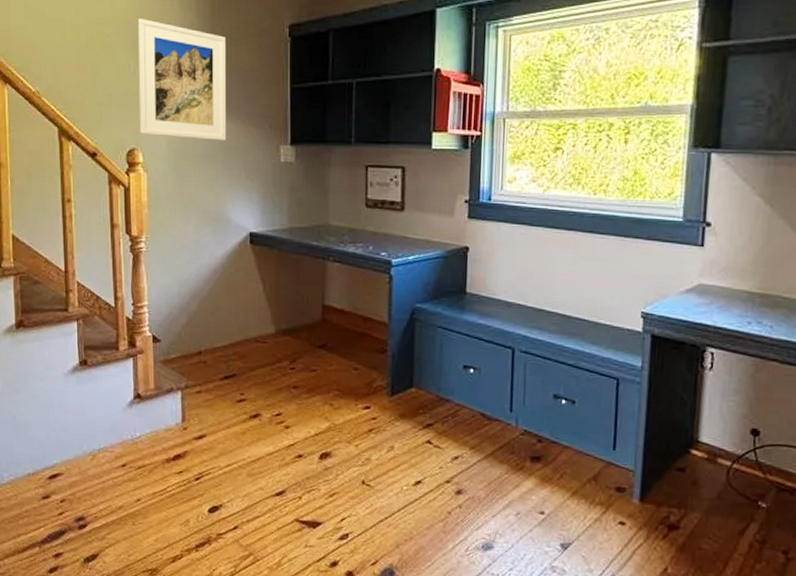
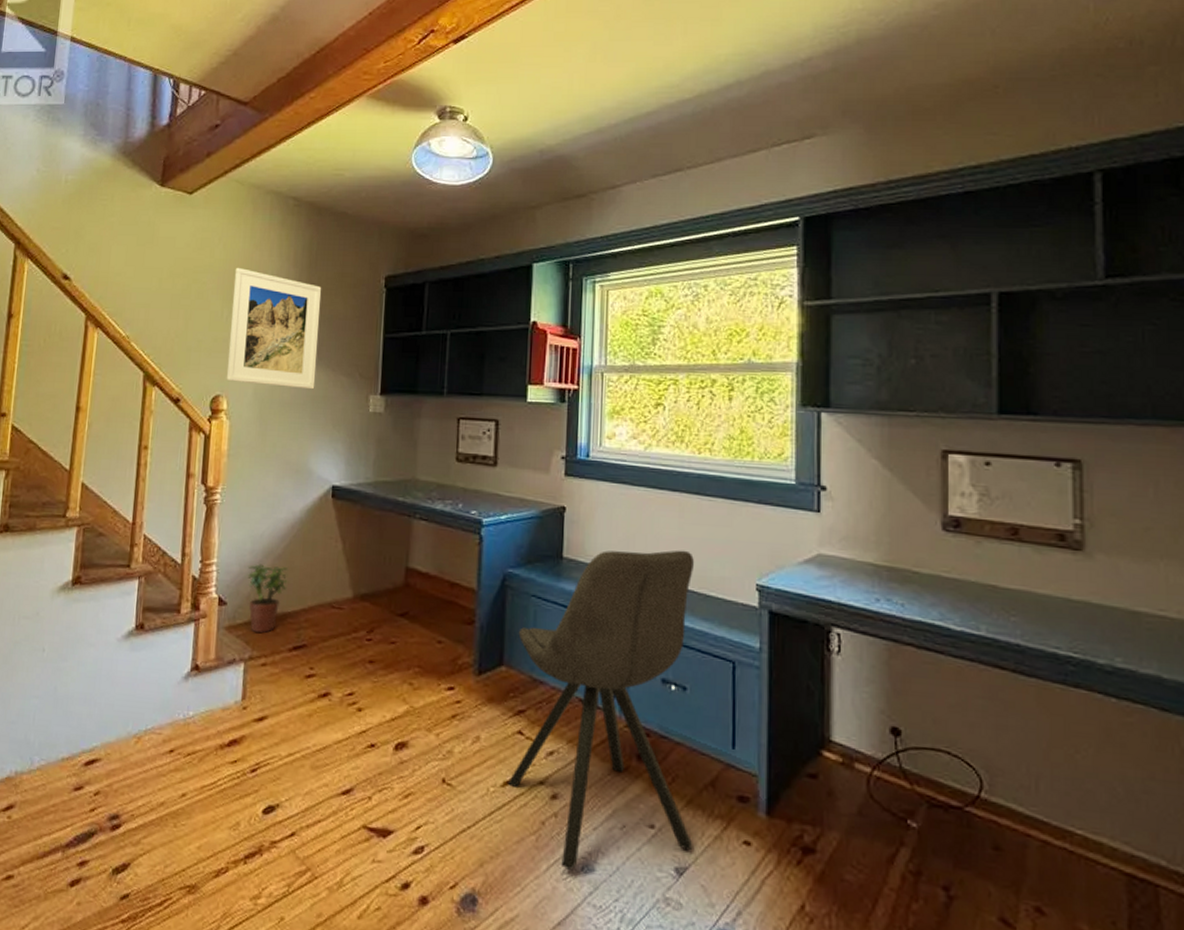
potted plant: none [176,305,216,365] -> present [247,564,289,633]
chair: none [419,283,586,548] -> present [508,550,694,870]

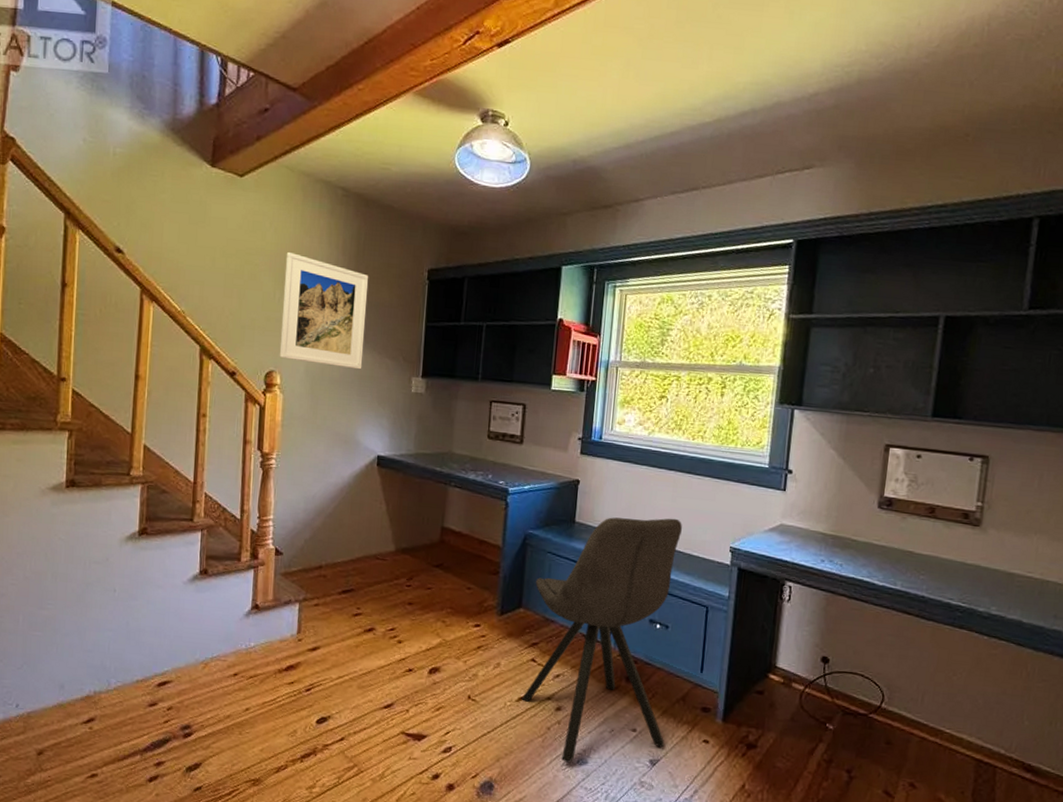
potted plant: present [247,564,289,633] -> none [301,521,339,579]

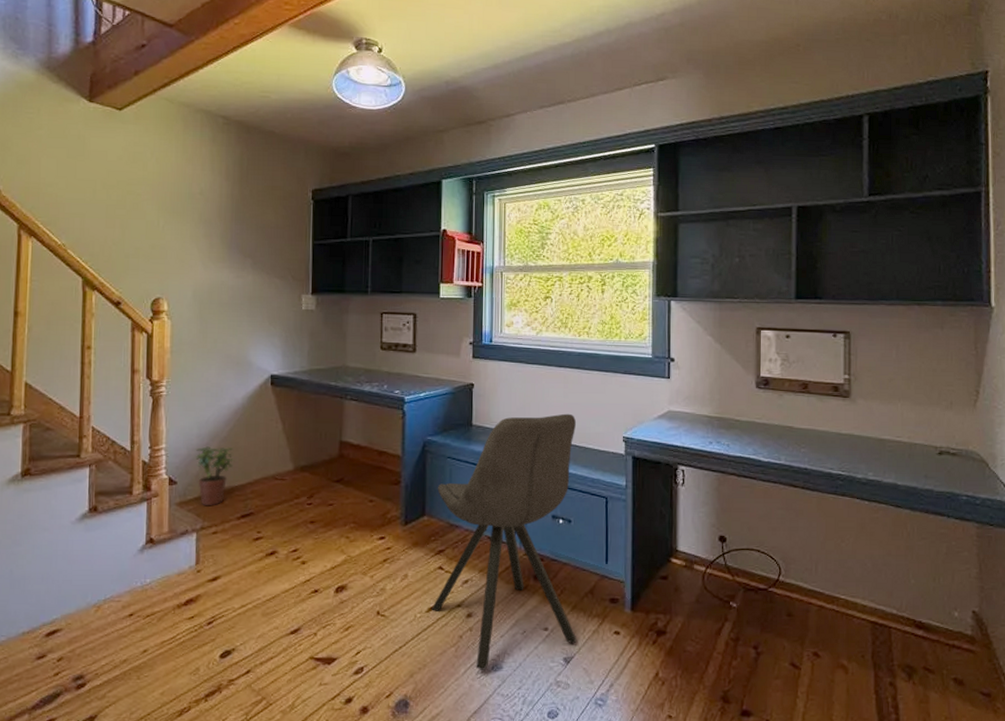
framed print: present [279,251,369,370] -> none [165,180,254,291]
potted plant: none [301,521,339,579] -> present [195,446,235,505]

